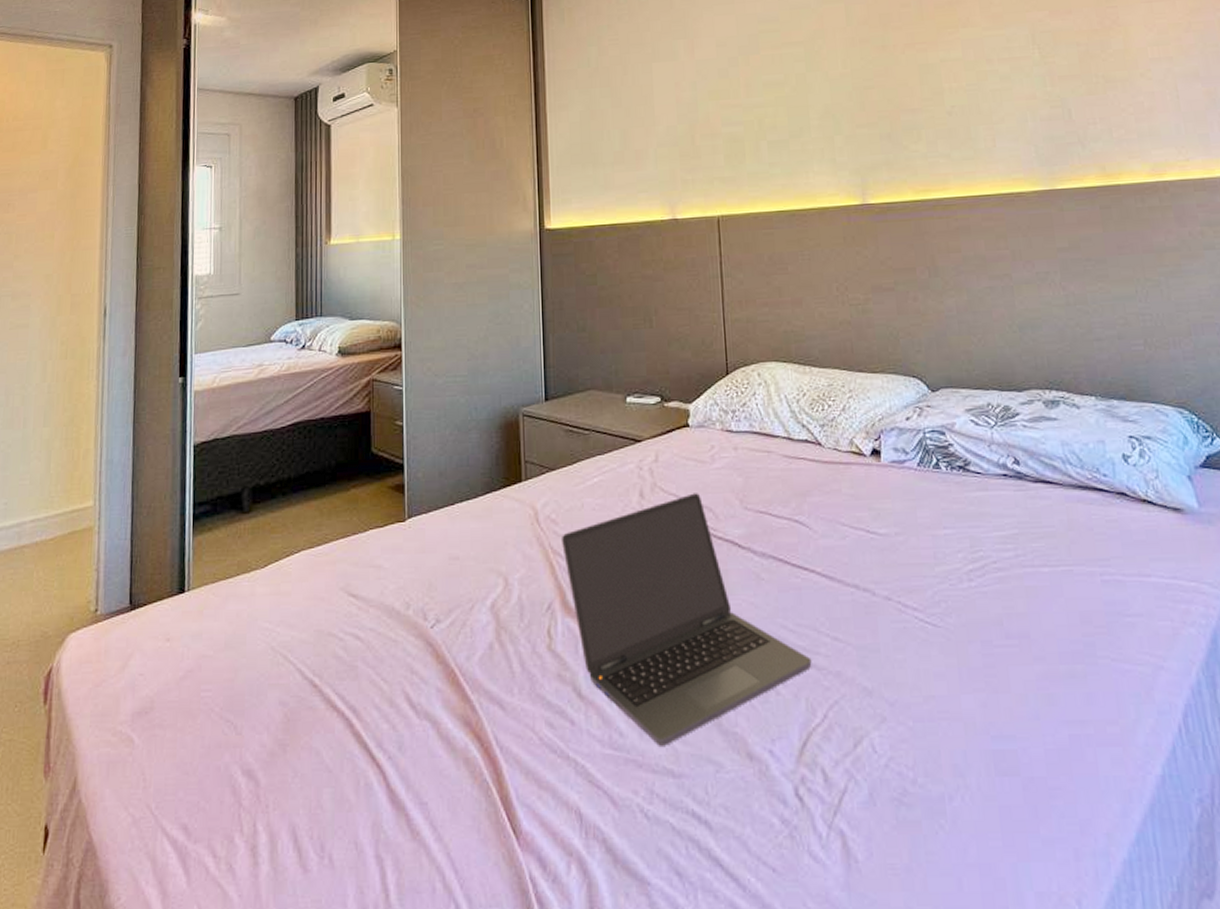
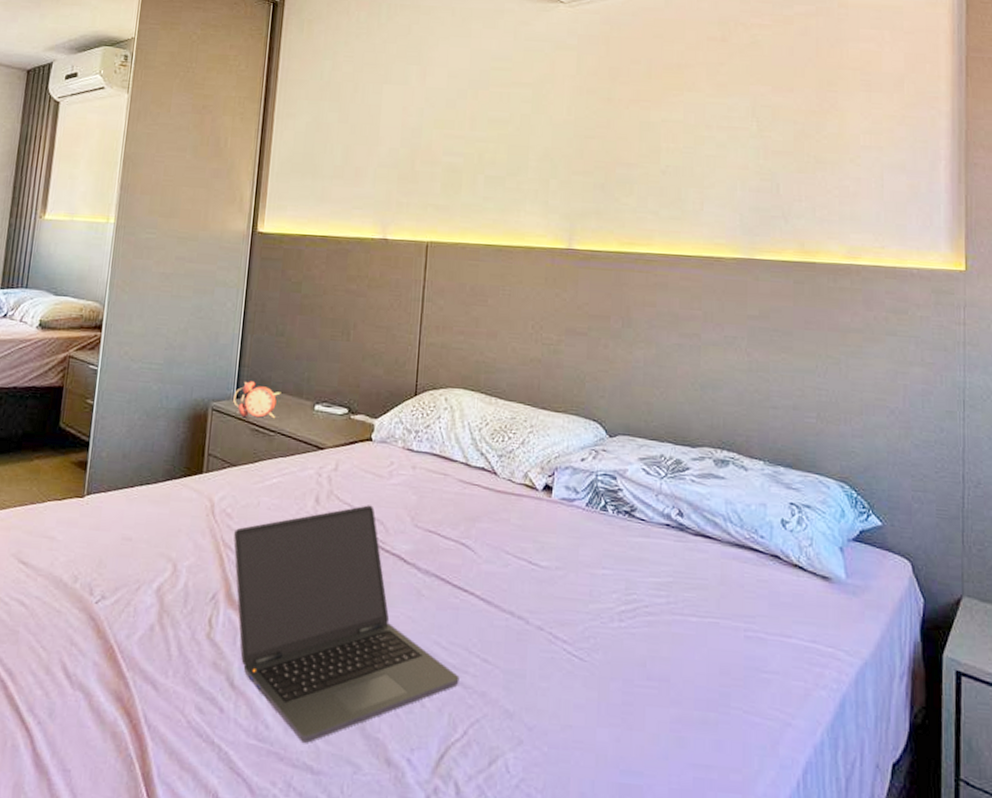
alarm clock: none [543,381,591,420] -> present [233,381,281,419]

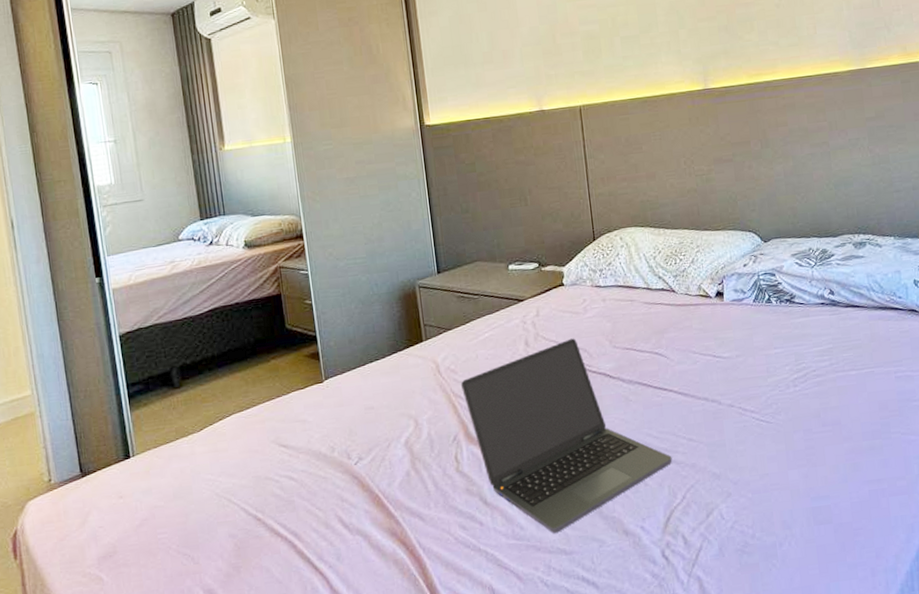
alarm clock: present [233,381,281,419] -> none [435,256,477,289]

